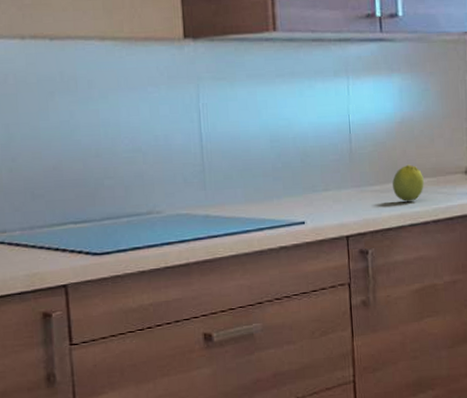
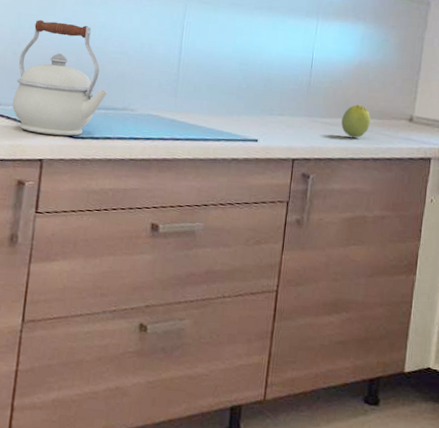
kettle: none [16,126,127,257] -> present [12,19,107,136]

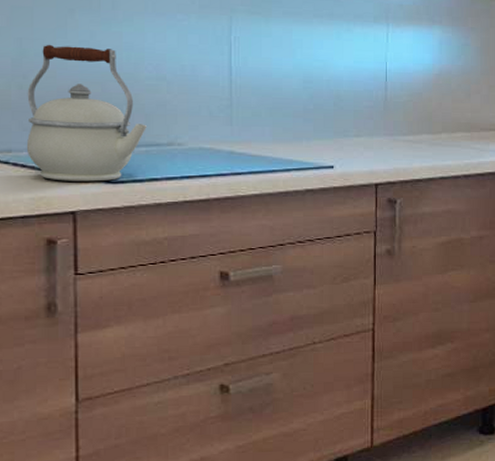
fruit: present [341,104,371,138] -> none [426,117,457,154]

